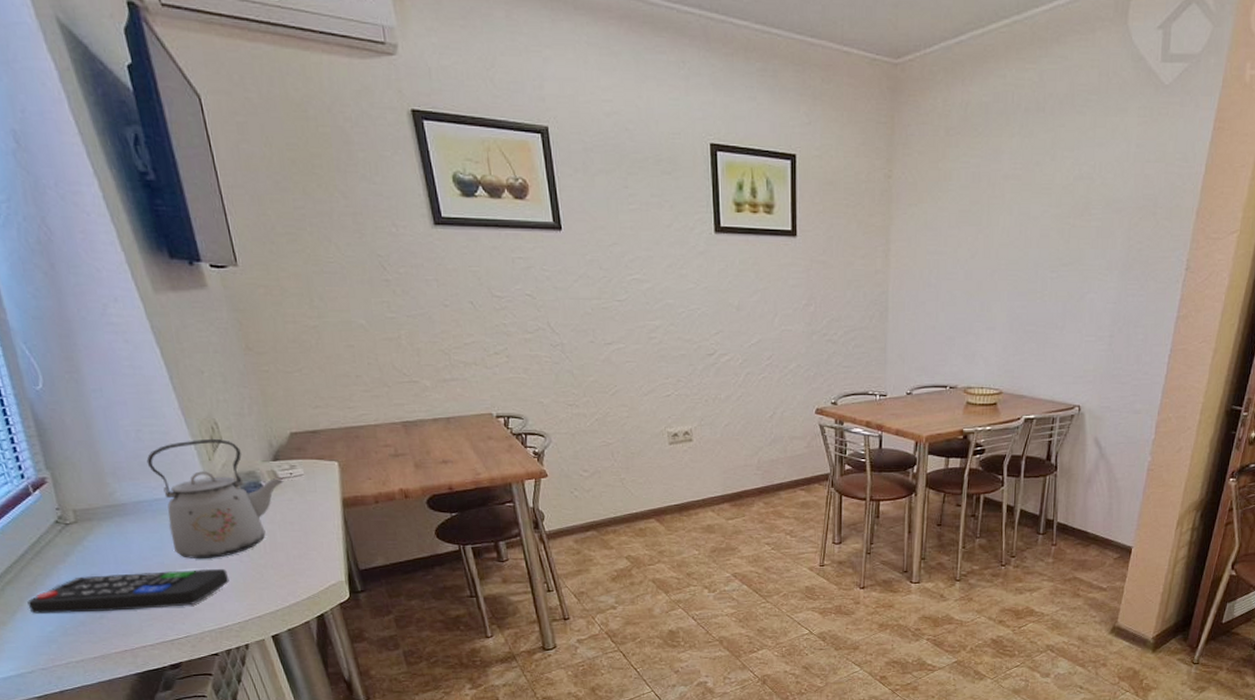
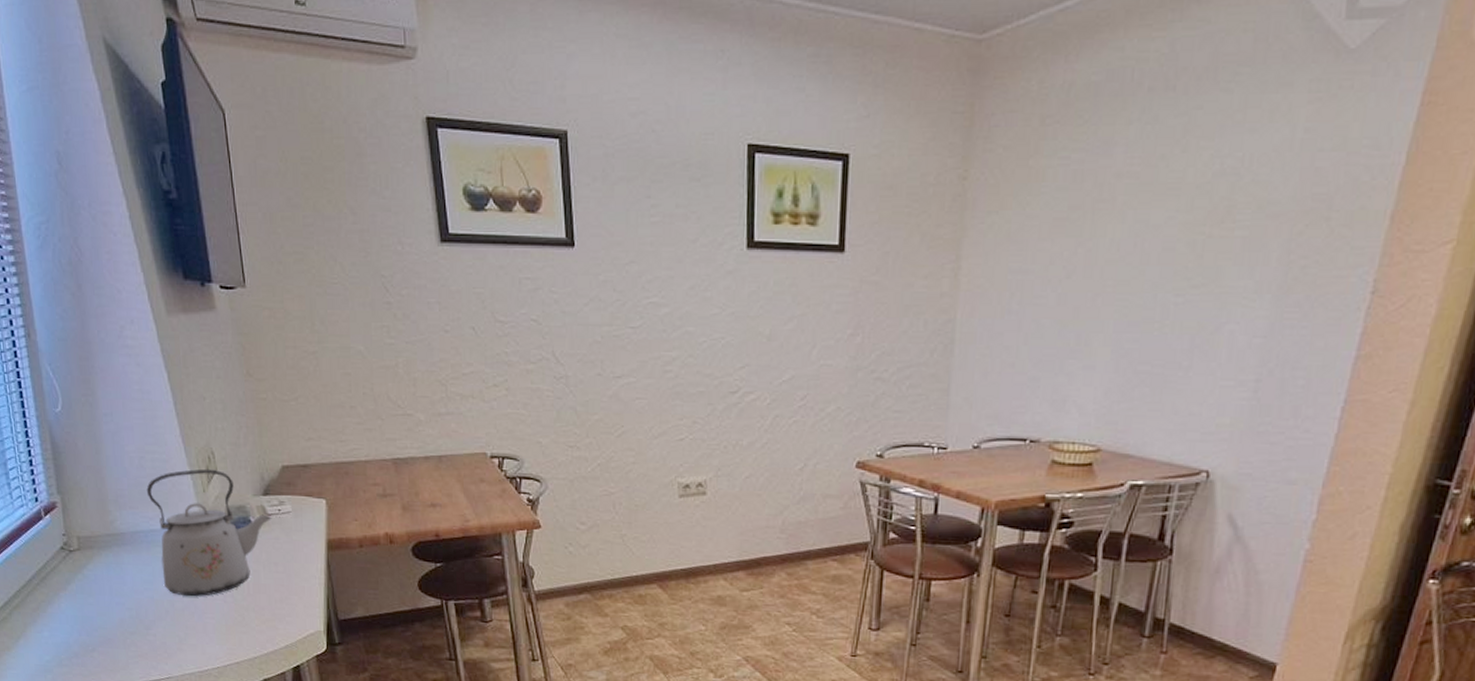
remote control: present [27,568,230,614] -> none [30,606,212,645]

